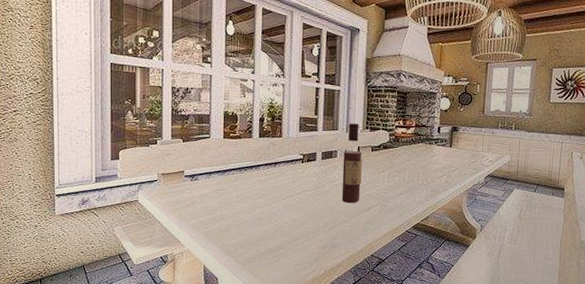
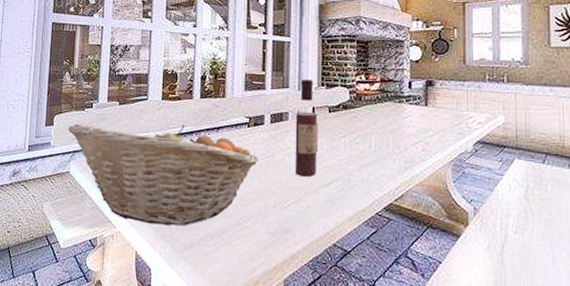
fruit basket: none [134,158,311,244] -> present [68,124,258,226]

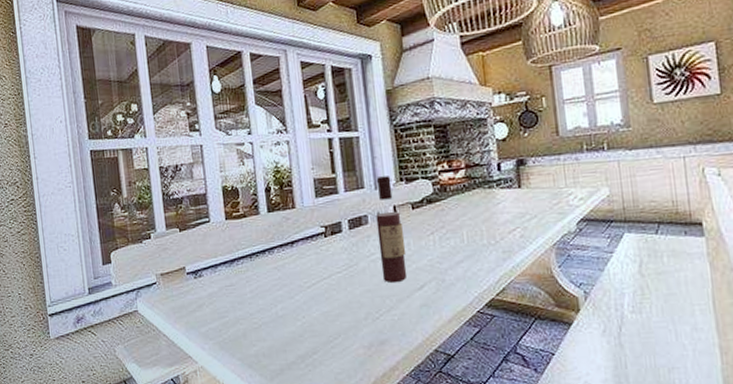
fruit basket: present [68,124,258,226] -> none [128,244,341,354]

